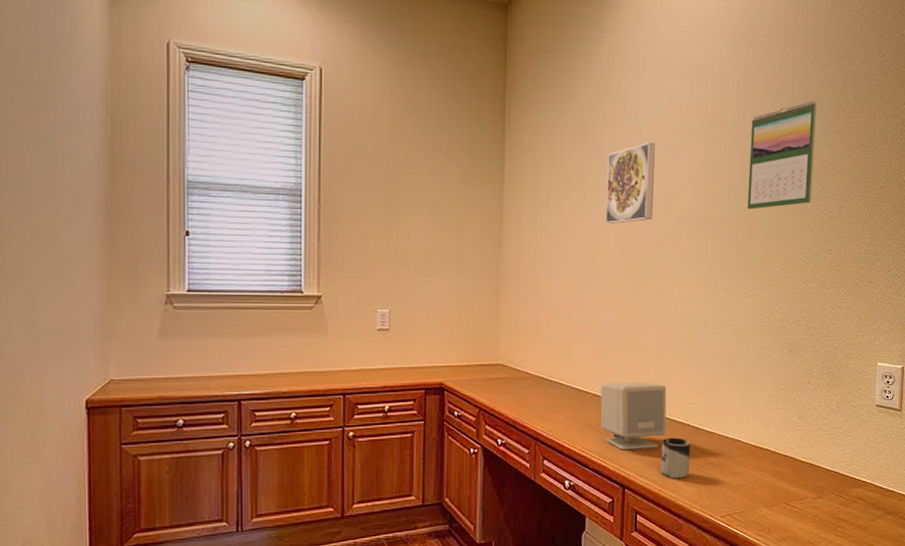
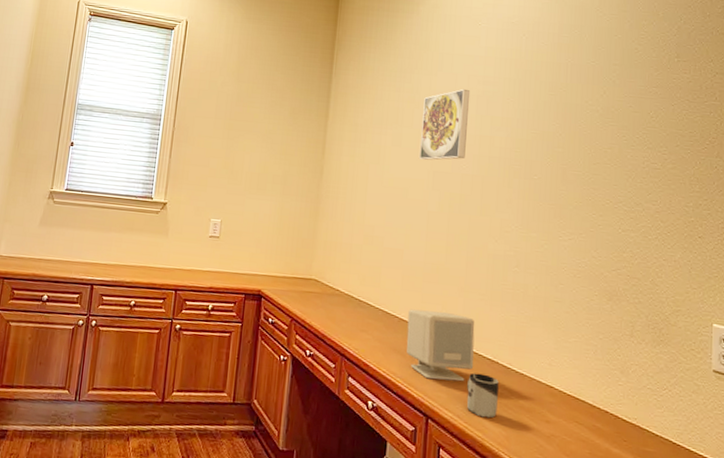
calendar: present [747,100,817,210] -> none [562,56,635,156]

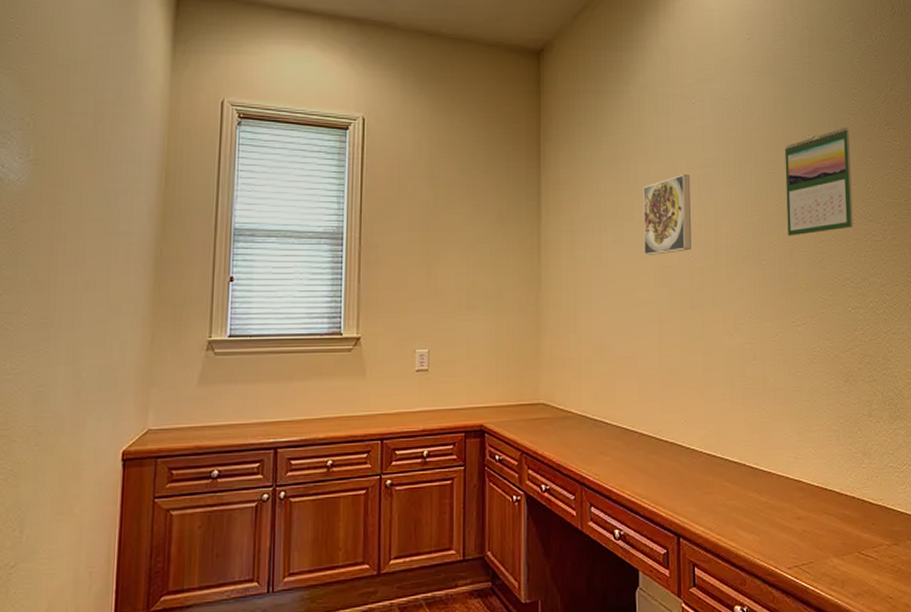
speaker: present [406,309,475,382] -> none [648,418,721,495]
cup: present [466,372,499,418] -> none [716,479,749,526]
calendar: none [562,56,635,156] -> present [784,127,854,236]

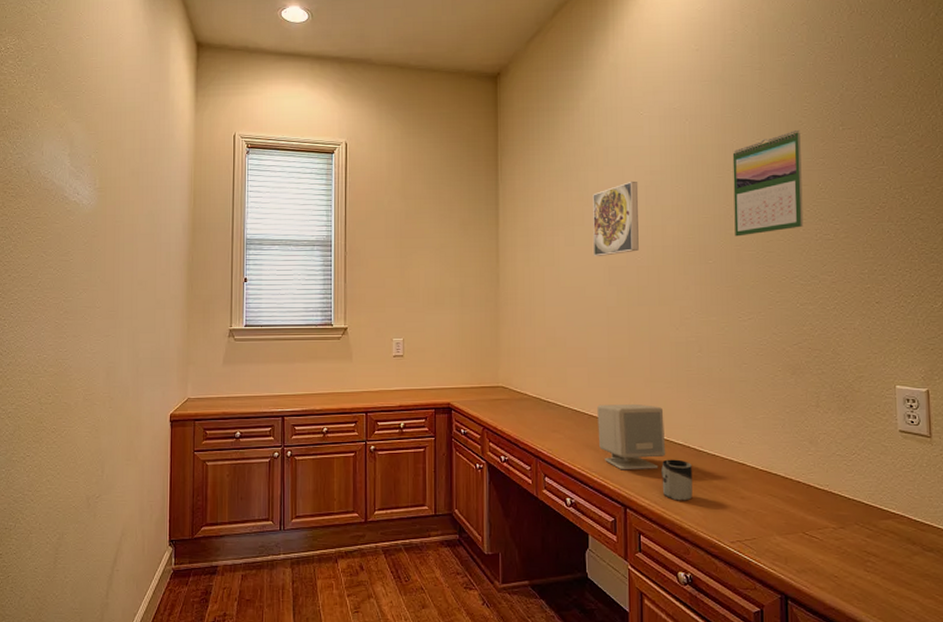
speaker: none [648,418,721,495] -> present [597,403,666,470]
cup: none [716,479,749,526] -> present [661,459,693,501]

